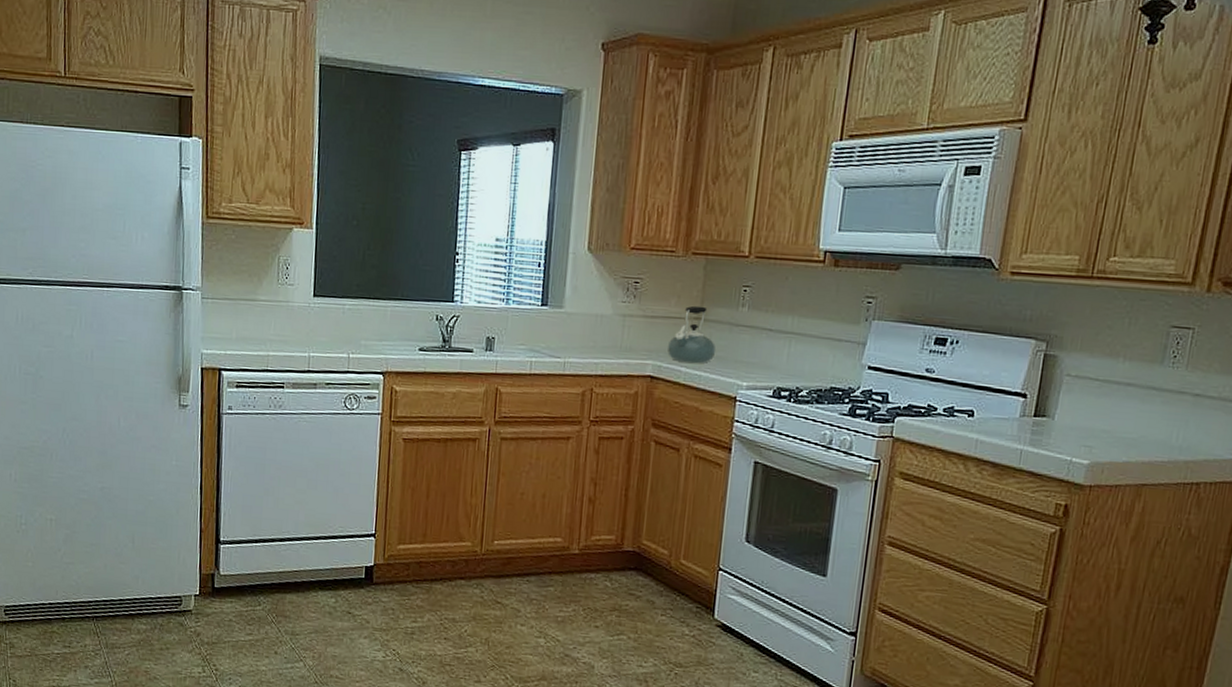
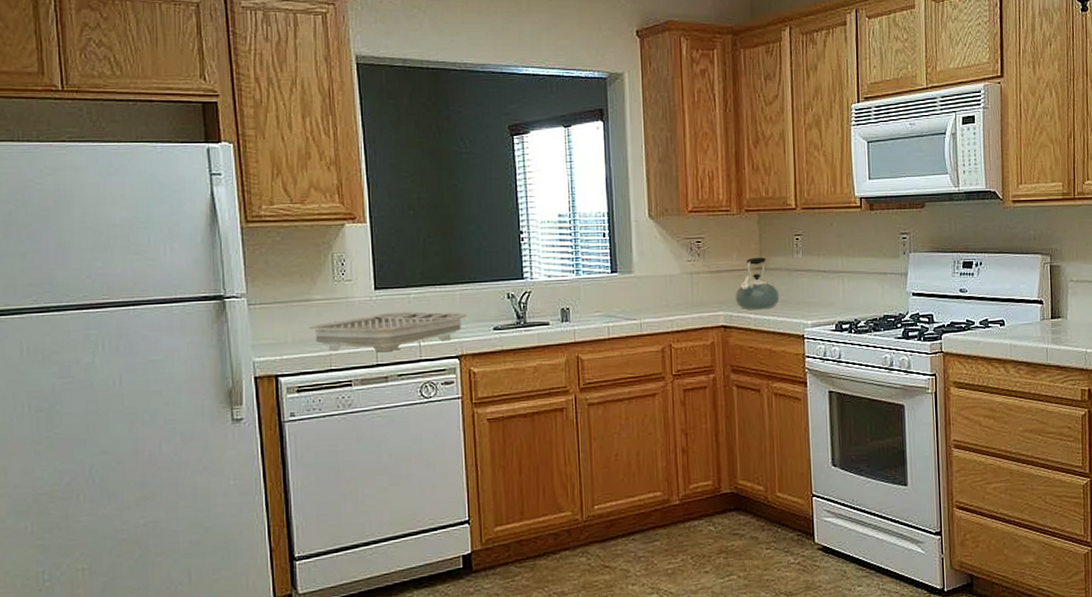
dish rack: none [252,320,395,360] -> present [309,311,467,353]

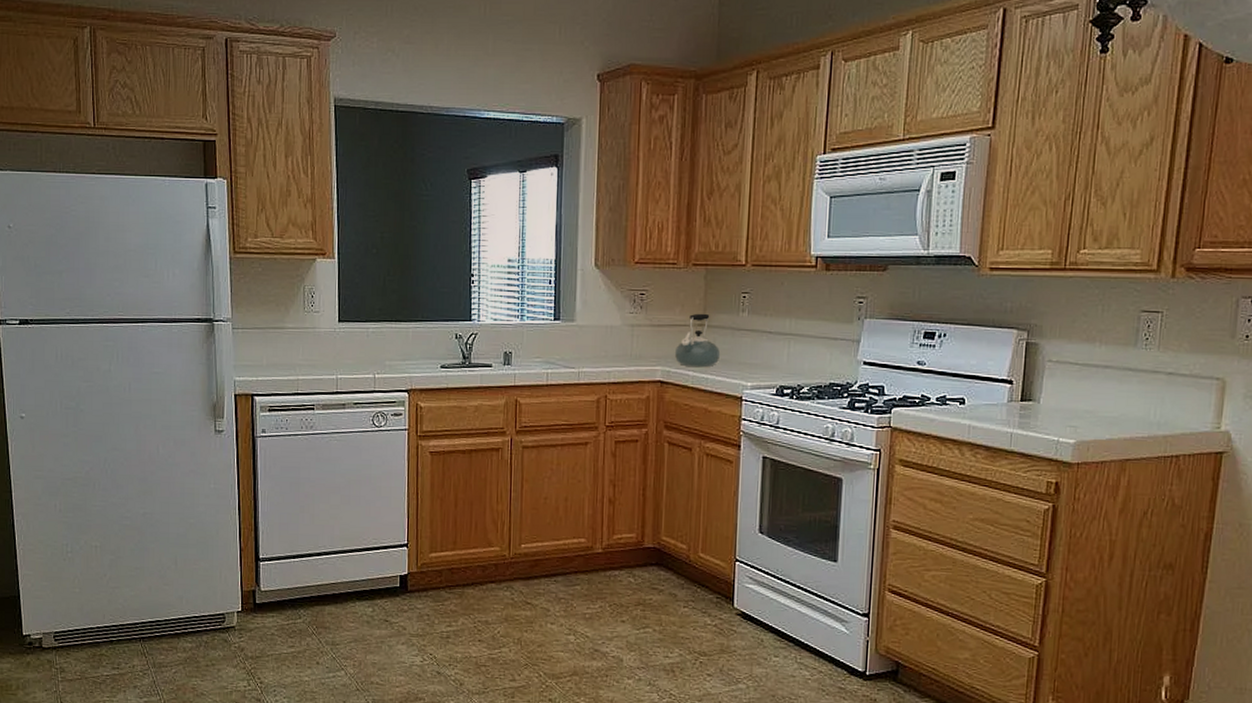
dish rack: present [309,311,467,353] -> none [281,344,418,381]

